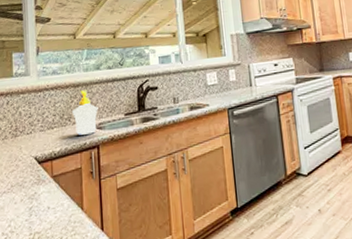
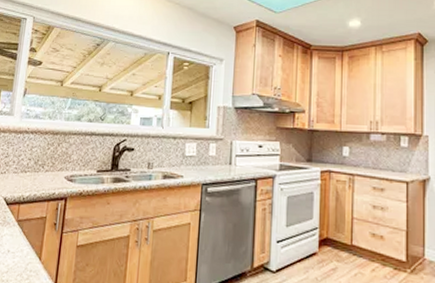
soap bottle: present [72,90,99,135] -> none [47,139,73,185]

